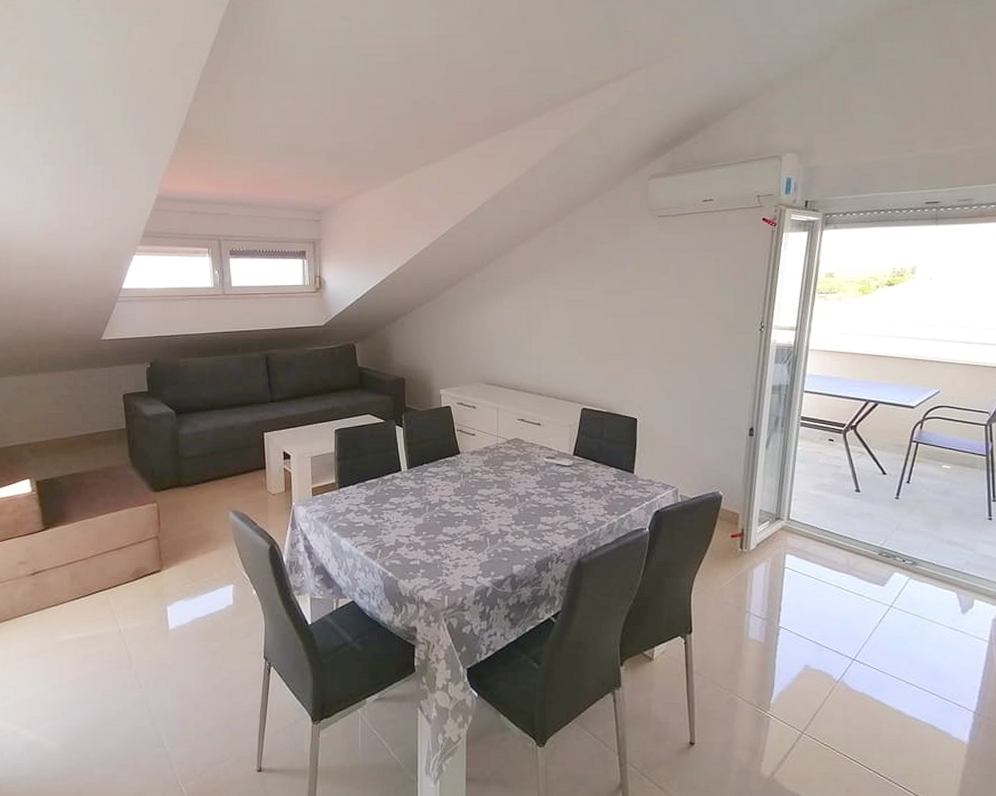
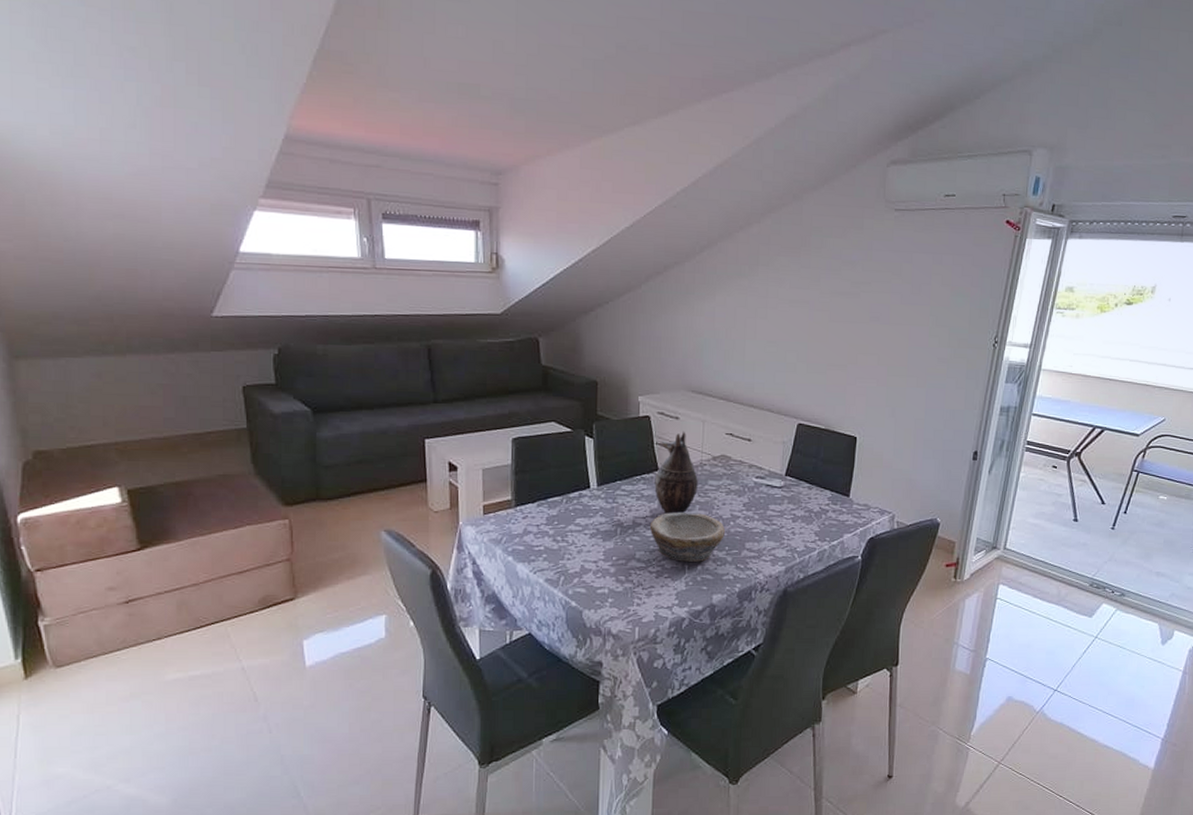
bowl: none [454,491,521,535] -> present [649,512,725,562]
decorative vase: none [457,418,495,493] -> present [654,431,698,515]

